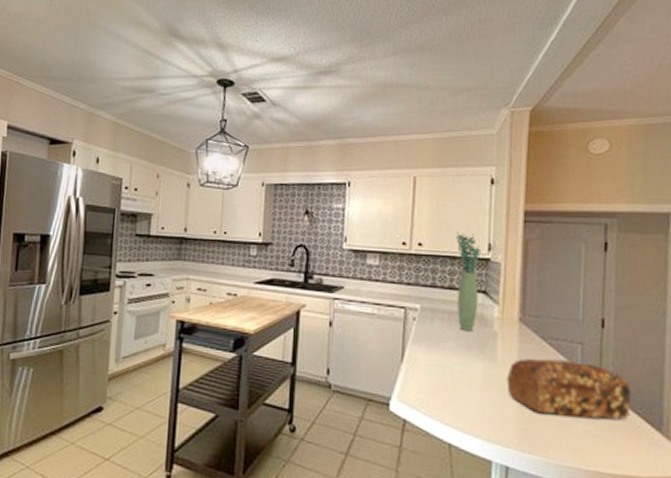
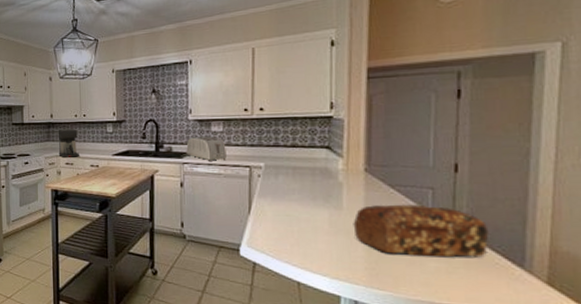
coffee maker: none [189,246,215,283] -> present [58,128,79,159]
toaster: none [338,269,381,300] -> present [186,137,227,162]
vase: present [456,231,482,332] -> none [296,94,324,184]

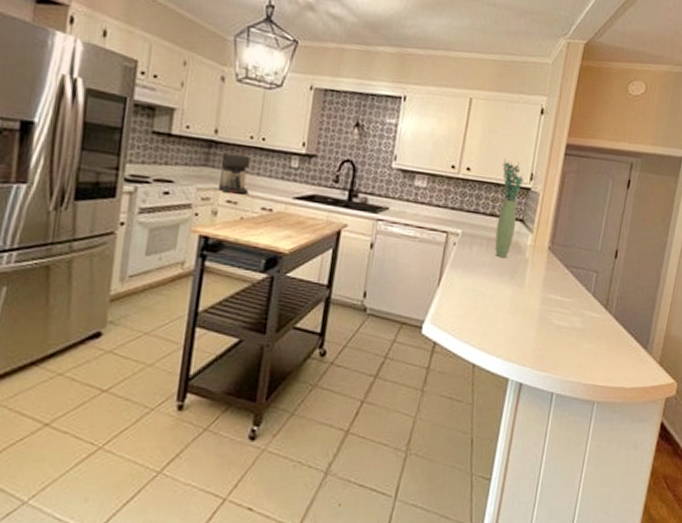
toaster: present [186,137,227,162] -> none [383,189,427,223]
vase: none [296,94,324,184] -> present [494,158,524,259]
bread loaf: present [353,204,490,257] -> none [530,285,630,340]

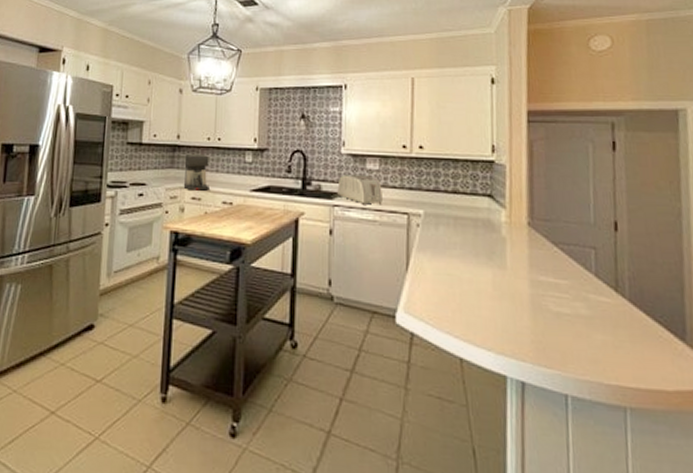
toaster: none [383,189,427,223] -> present [337,175,382,206]
vase: present [494,158,524,259] -> none [457,133,485,238]

